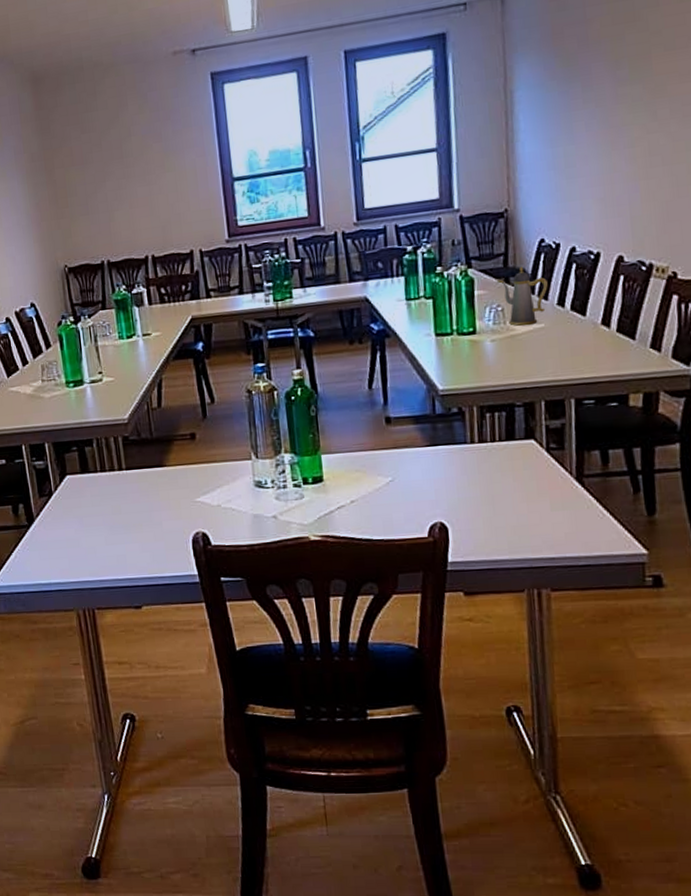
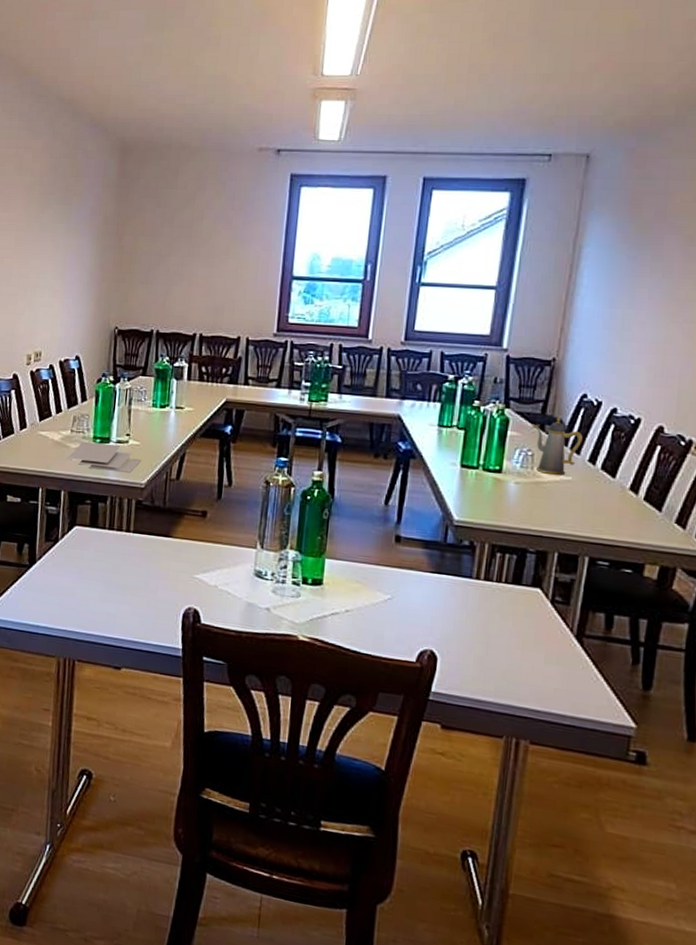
papers: none [43,385,119,415] -> present [67,441,141,473]

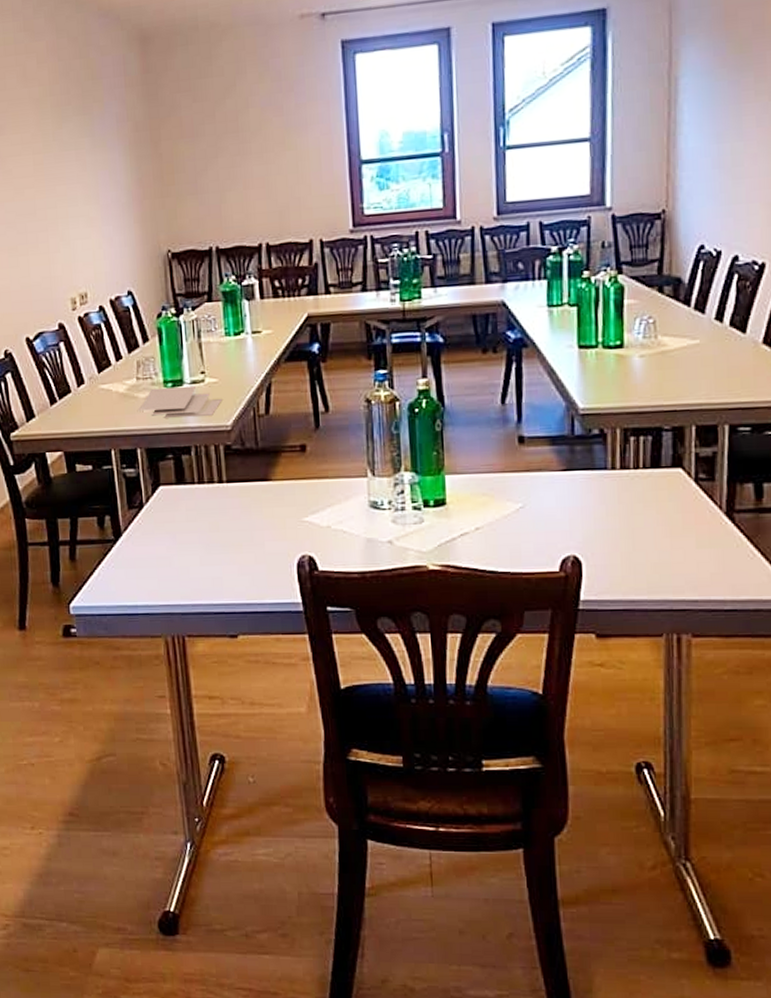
coffee pot: present [531,416,583,475] -> none [649,274,706,341]

